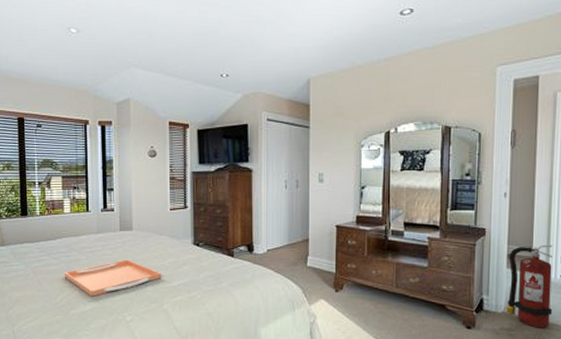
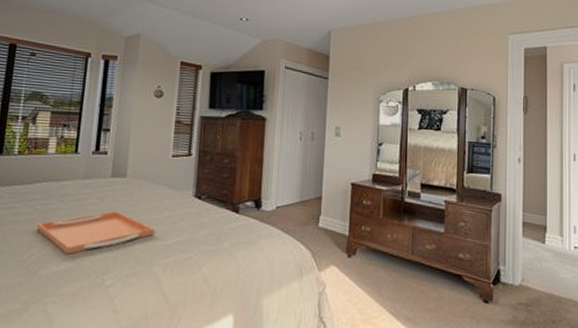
fire extinguisher: present [506,244,553,328] -> none [523,213,568,304]

